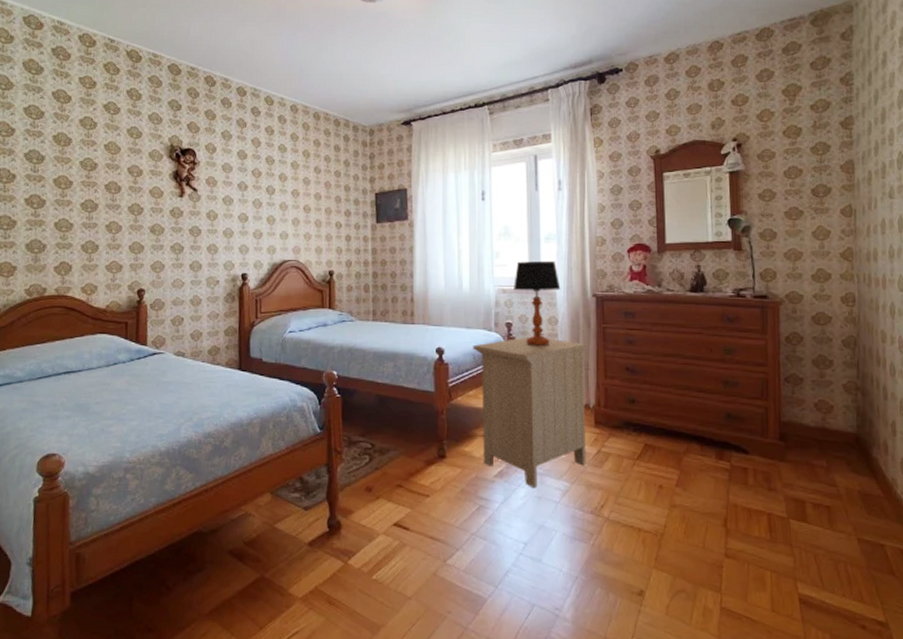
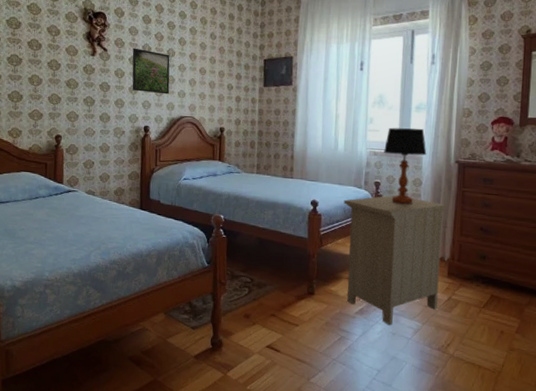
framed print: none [226,186,270,237] -> present [132,47,170,95]

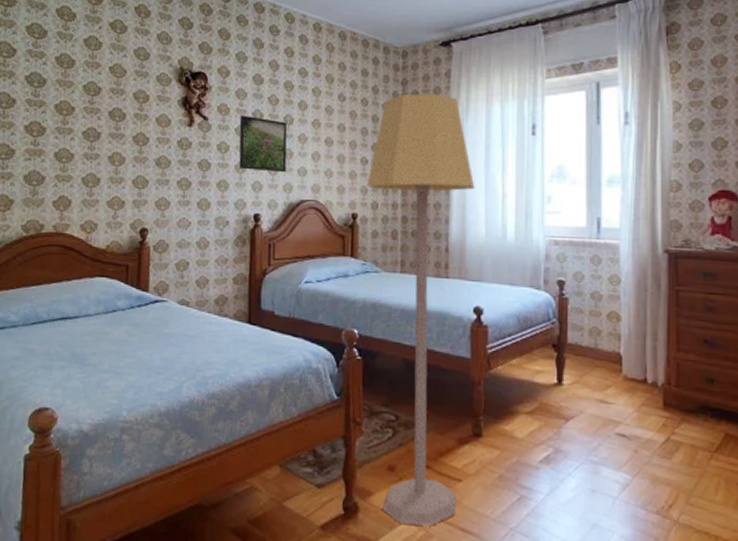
lamp: none [232,35,315,357] -> present [366,93,475,526]
nightstand: present [344,195,446,325] -> none [517,297,656,478]
table lamp: present [384,127,427,205] -> none [568,207,625,311]

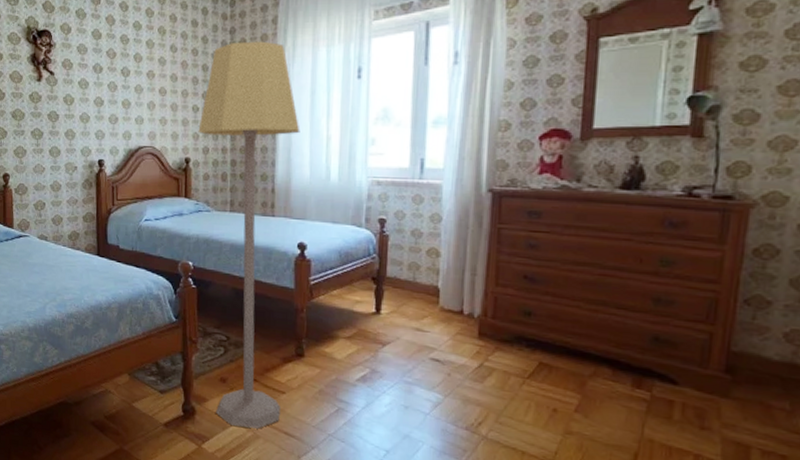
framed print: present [238,115,288,173] -> none [82,69,125,122]

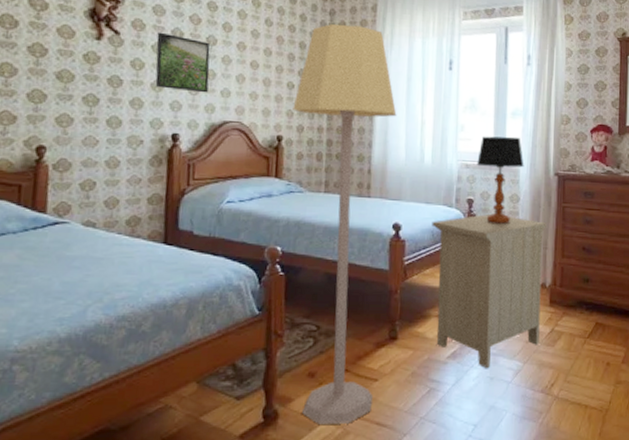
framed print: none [82,69,125,122] -> present [155,32,211,93]
nightstand: none [339,234,476,396] -> present [431,213,546,368]
table lamp: none [390,148,448,247] -> present [477,136,524,225]

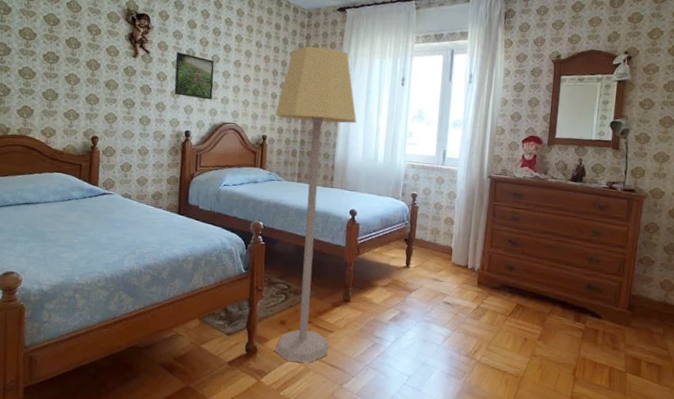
nightstand: present [431,213,546,368] -> none [381,207,478,332]
table lamp: present [477,136,524,225] -> none [421,142,462,216]

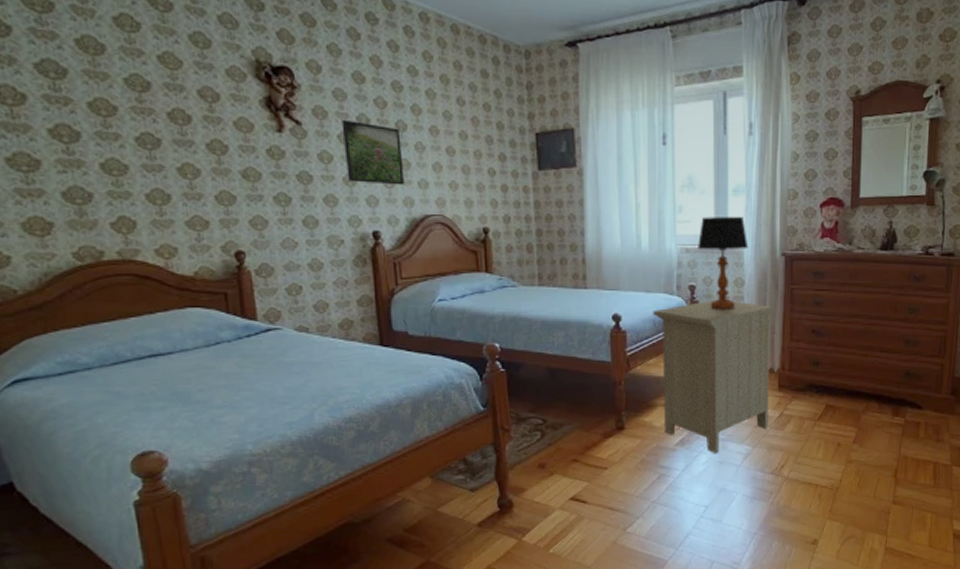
lamp: present [275,46,357,363] -> none [496,99,609,511]
nightstand: none [381,207,478,332] -> present [653,299,774,453]
table lamp: none [421,142,462,216] -> present [698,216,749,311]

